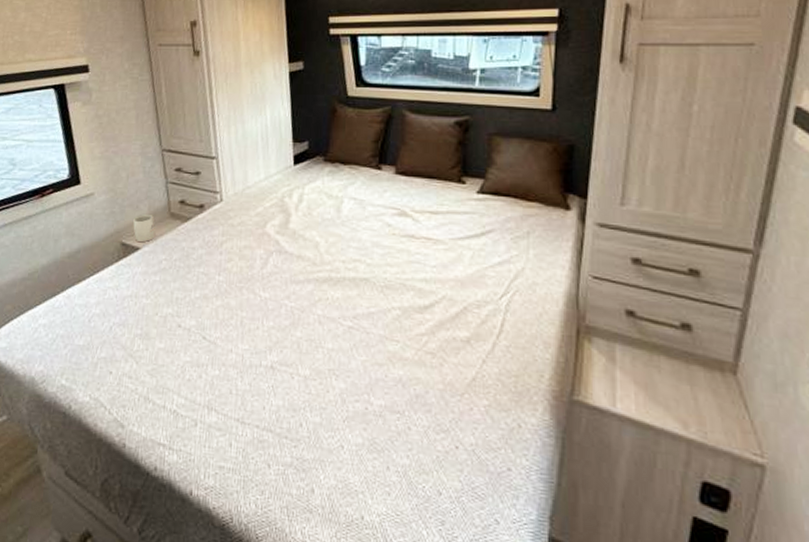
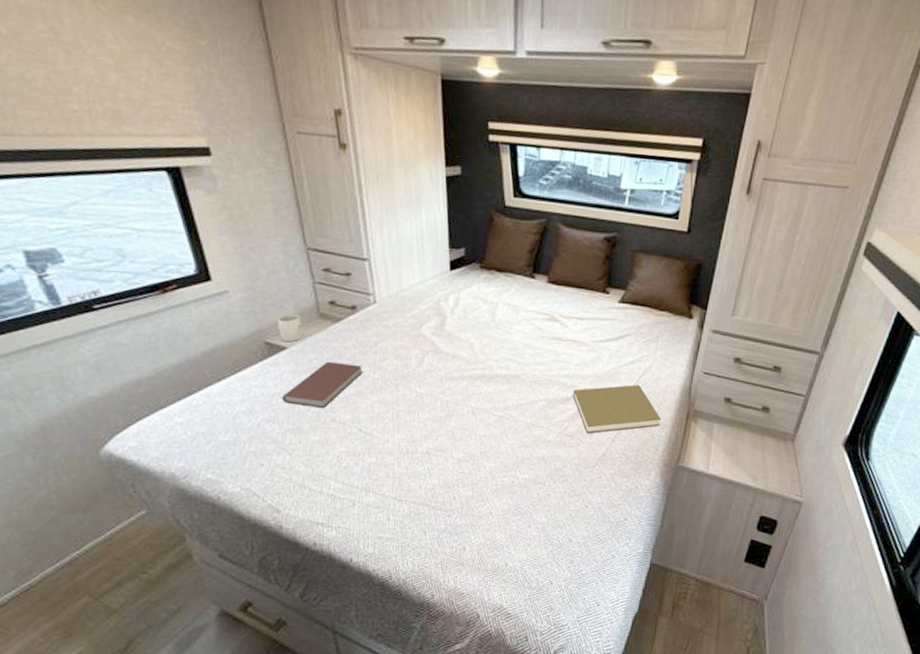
book: none [132,262,209,312] -> present [282,361,363,408]
book: none [431,291,543,352] -> present [572,385,661,434]

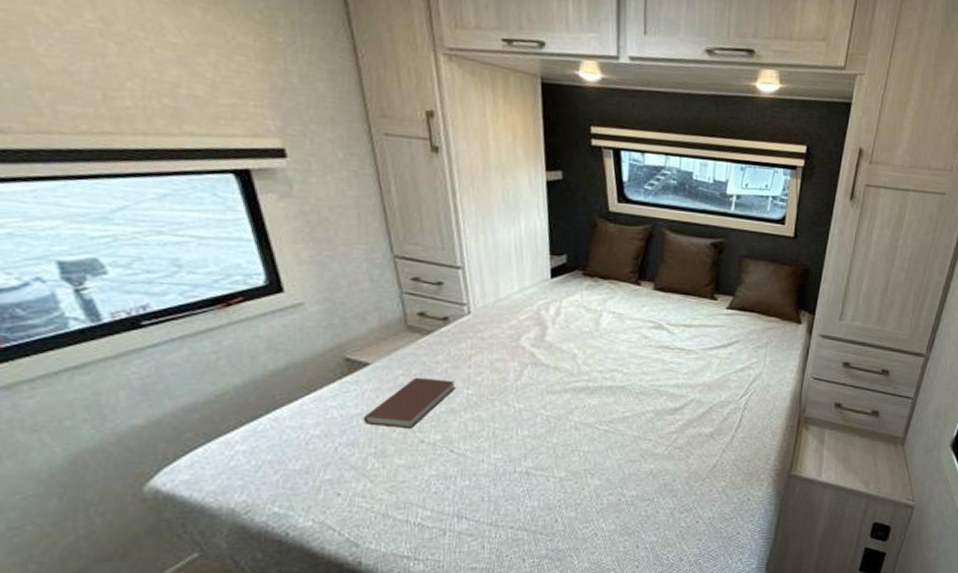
mug: present [277,313,304,342] -> none [359,326,390,358]
book: present [572,385,661,434] -> none [681,393,772,446]

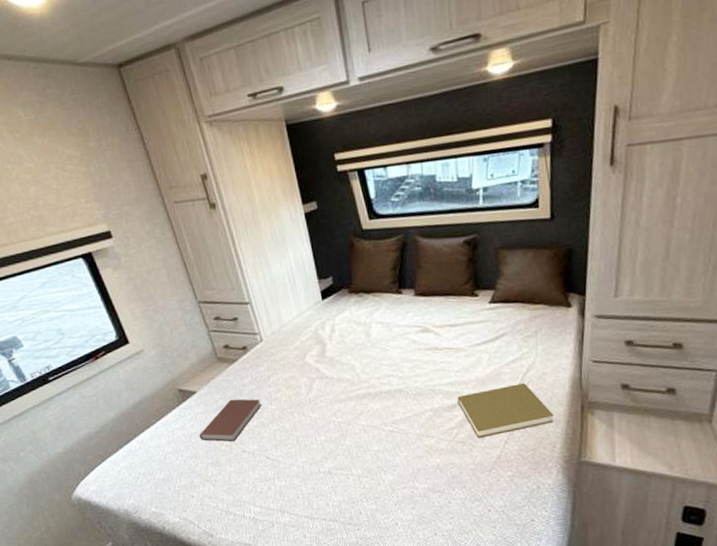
book: none [681,393,772,446] -> present [457,383,554,439]

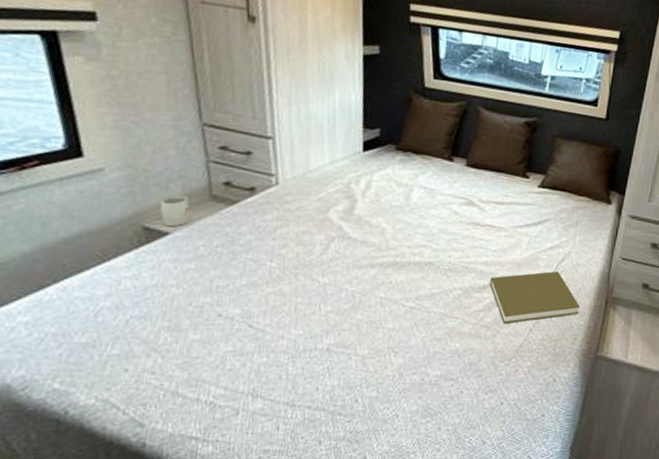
mug: none [185,361,208,387] -> present [159,195,192,227]
book: present [199,399,262,442] -> none [158,248,258,301]

